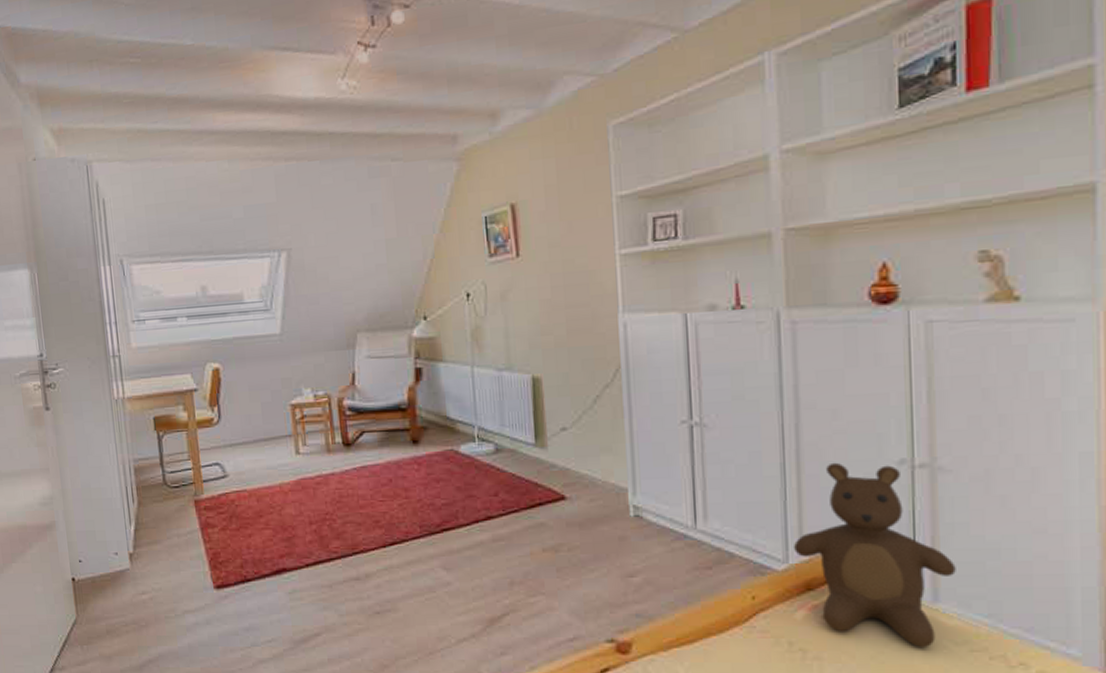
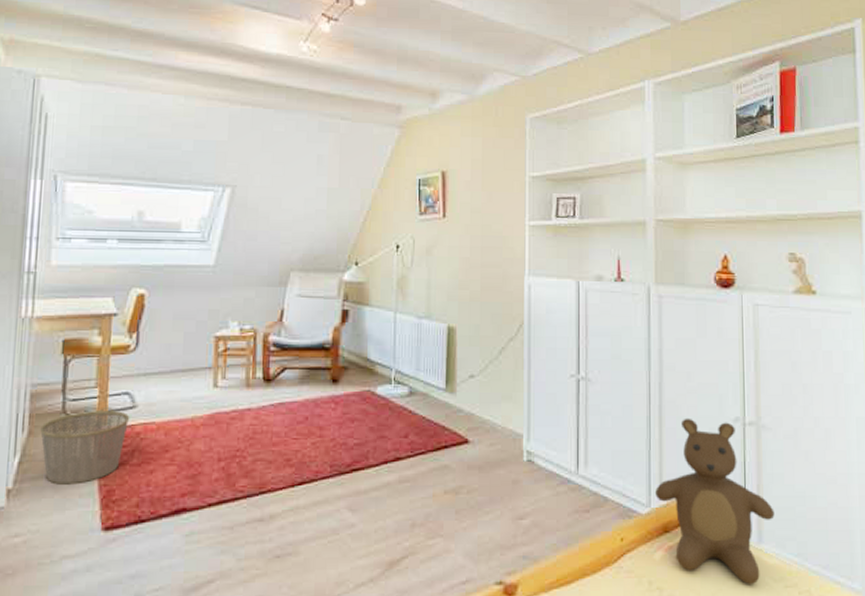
basket: none [147,477,224,549] -> present [40,406,130,485]

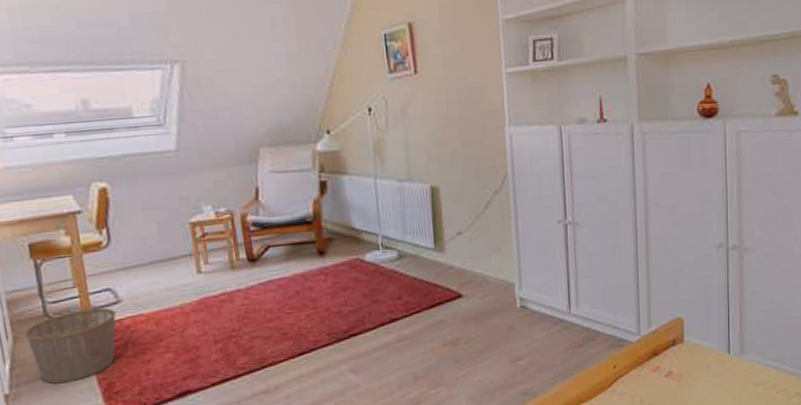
teddy bear: present [654,418,775,584] -> none [643,248,756,391]

